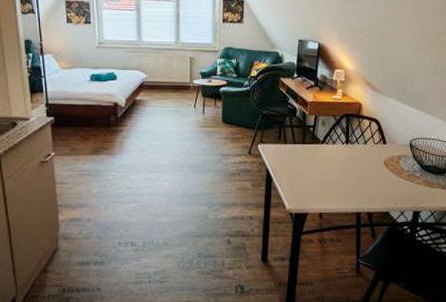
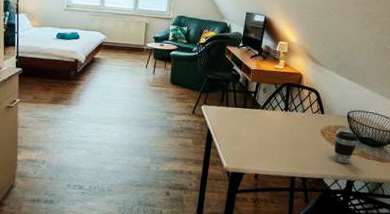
coffee cup: none [398,160,422,194] -> present [334,131,358,163]

